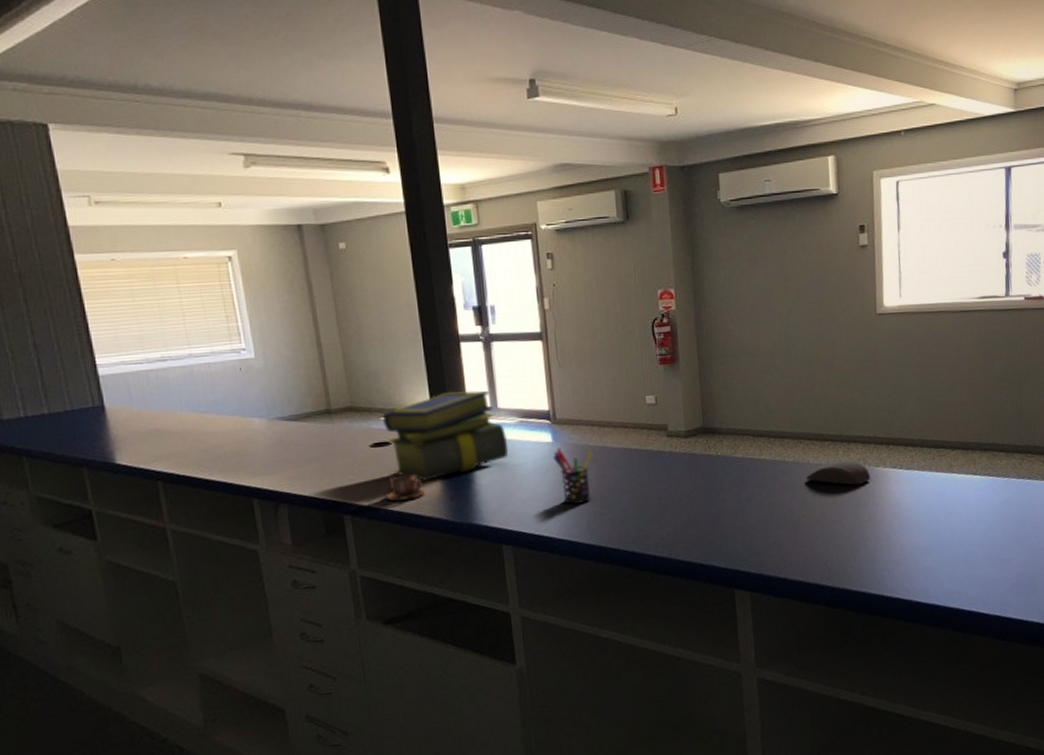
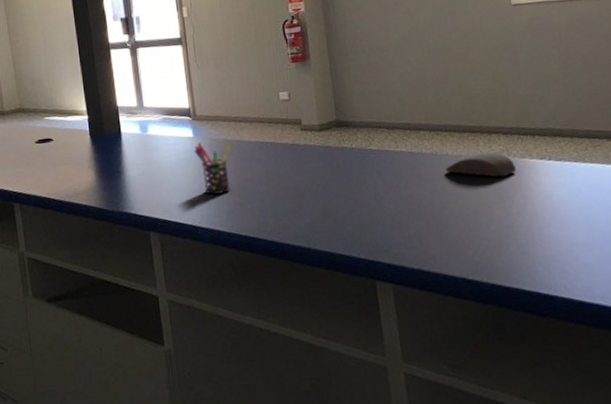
stack of books: present [382,390,509,481] -> none [45,92,154,173]
cup: present [385,473,425,502] -> none [48,166,82,192]

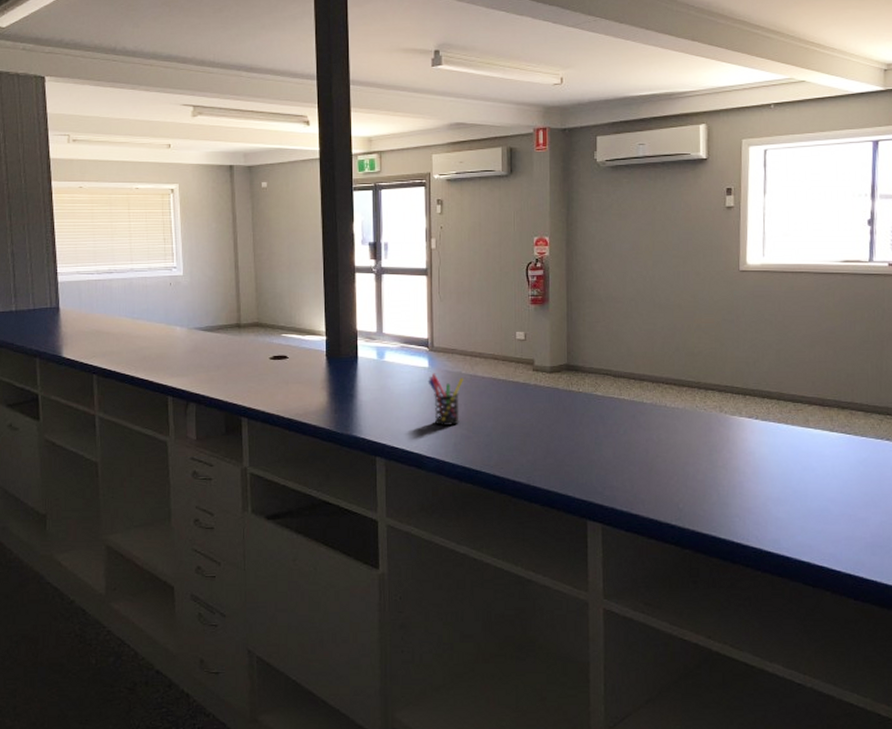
computer mouse: present [446,151,516,177] -> none [663,406,725,432]

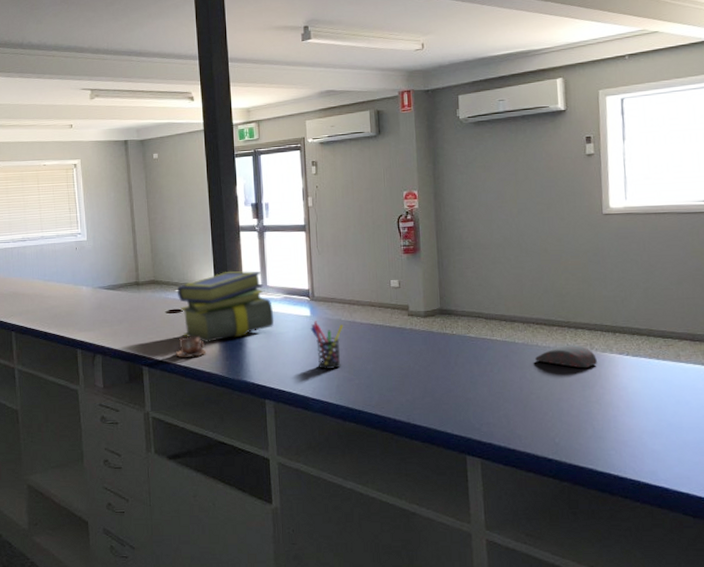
cup: none [278,385,313,410] -> present [175,336,206,358]
stack of books: none [283,316,389,393] -> present [177,271,274,342]
computer mouse: none [663,406,725,432] -> present [535,344,597,369]

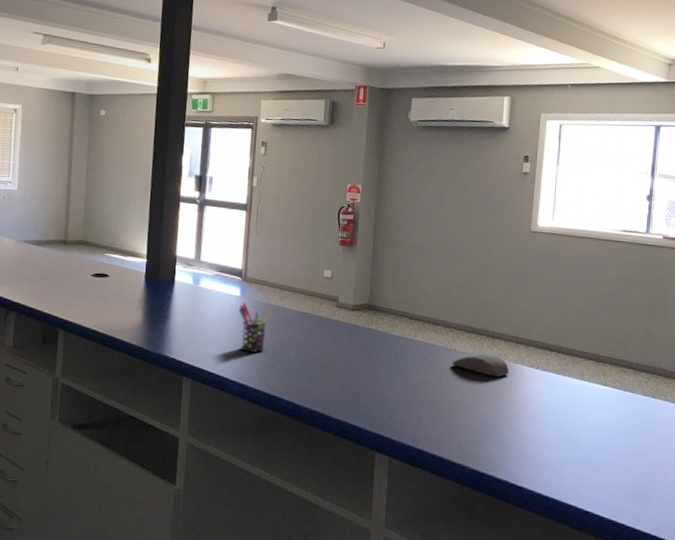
cup: present [175,336,206,358] -> none [95,302,128,325]
stack of books: present [177,271,274,342] -> none [106,241,203,312]

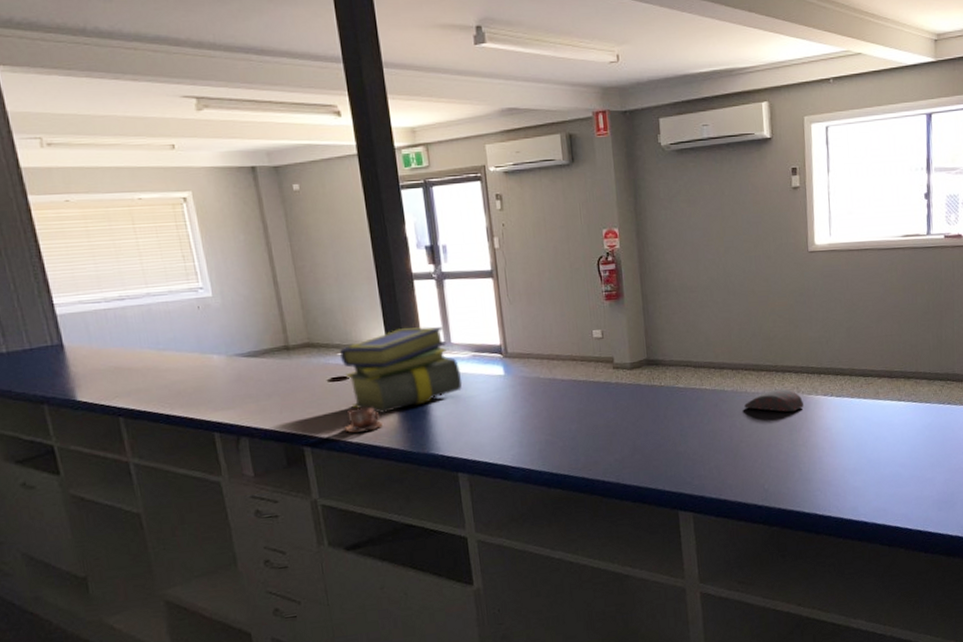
cup: none [95,302,128,325] -> present [344,406,383,434]
stack of books: none [106,241,203,312] -> present [339,326,463,413]
pen holder: present [238,302,273,353] -> none [505,380,543,434]

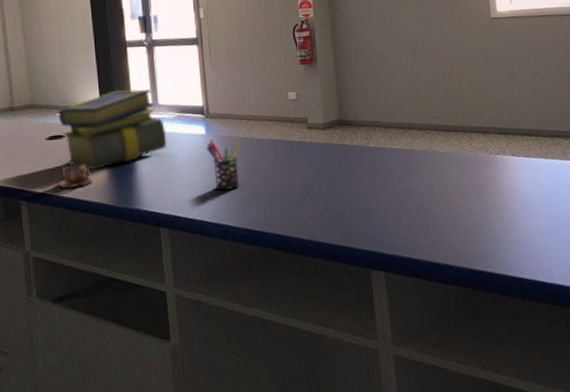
pen holder: none [505,380,543,434] -> present [206,139,242,191]
computer mouse: present [744,389,803,413] -> none [433,149,492,172]

